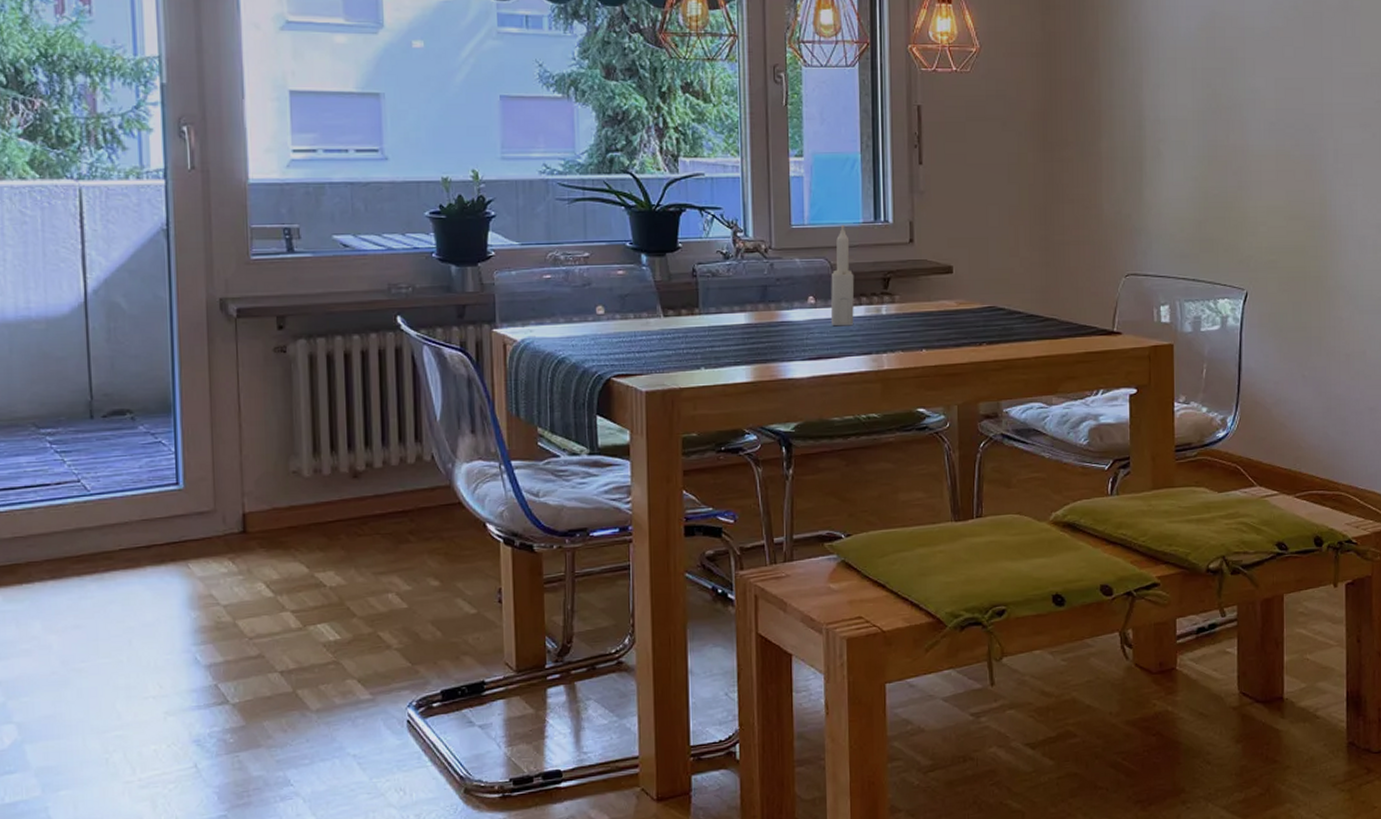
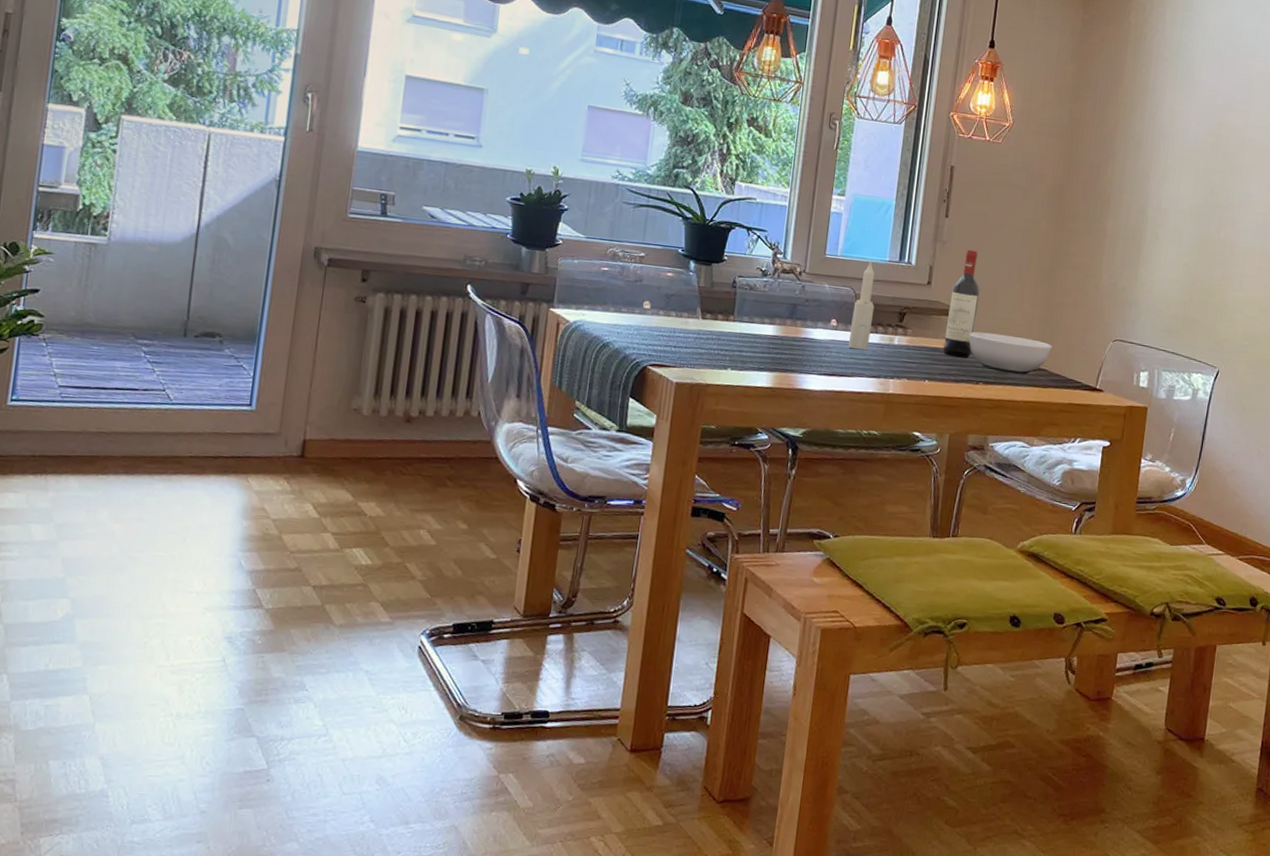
wine bottle: none [937,197,970,319] -> present [943,249,980,359]
bowl: none [963,286,1058,329] -> present [968,331,1052,375]

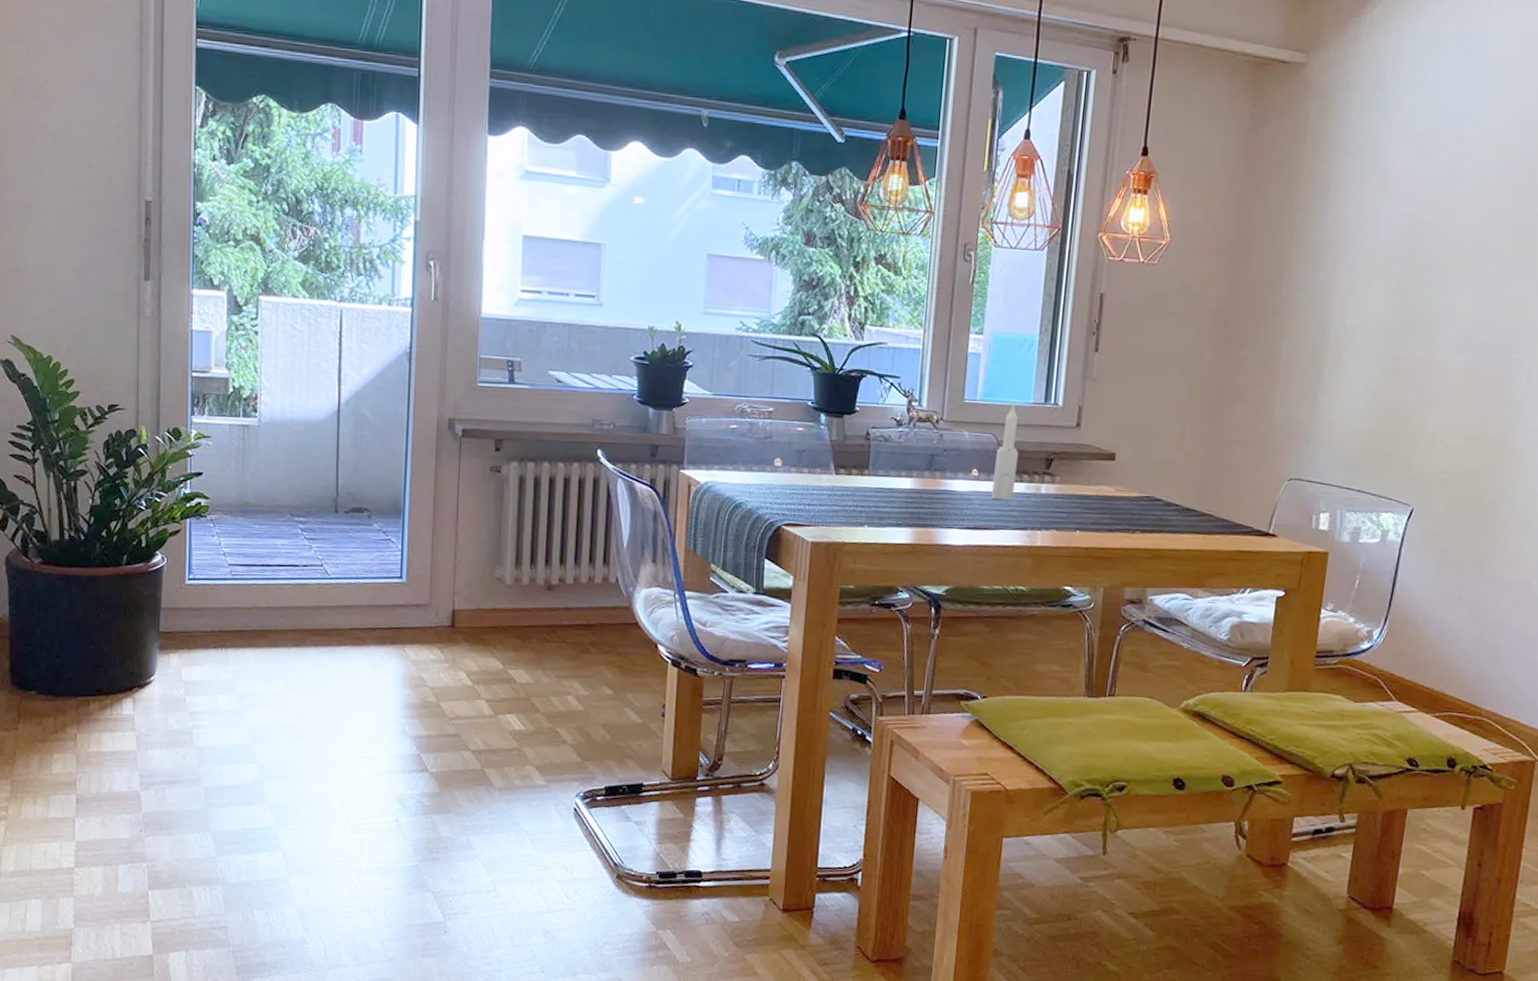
wine bottle: present [943,249,980,359] -> none [1095,386,1136,506]
bowl: present [968,331,1052,375] -> none [1123,476,1218,522]

